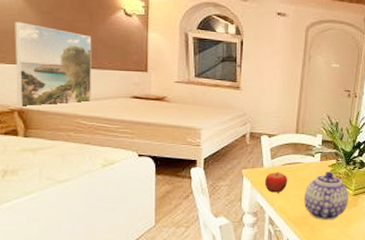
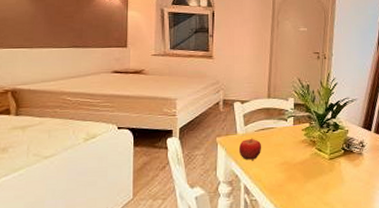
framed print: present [14,22,92,106] -> none [11,10,78,87]
teapot: present [304,171,348,220] -> none [279,135,324,187]

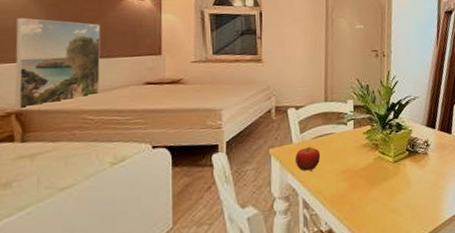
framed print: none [11,10,78,87] -> present [14,17,101,108]

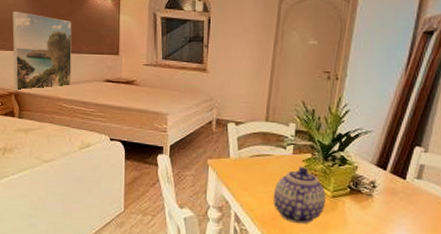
fruit: present [295,146,321,171] -> none [231,164,256,187]
teapot: none [340,139,389,196] -> present [274,167,326,224]

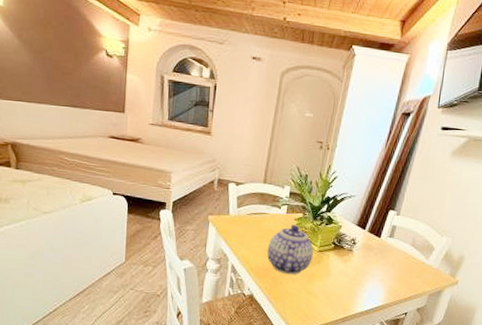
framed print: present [12,11,72,90] -> none [10,60,76,141]

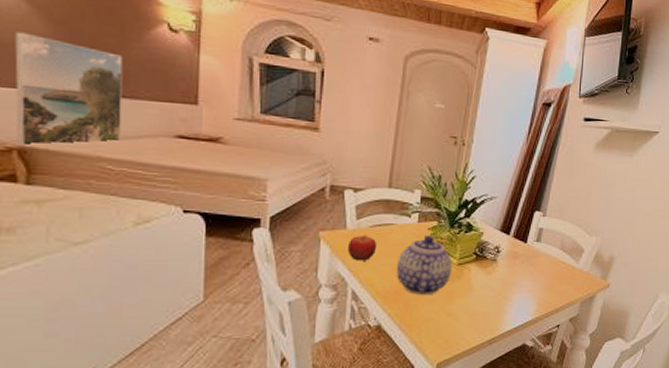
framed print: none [10,60,76,141] -> present [15,32,123,144]
fruit: none [230,220,253,242] -> present [348,235,377,261]

